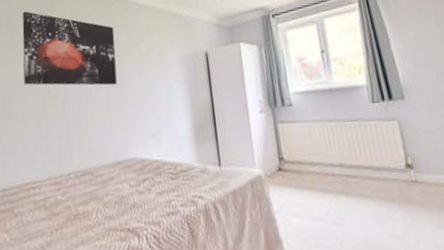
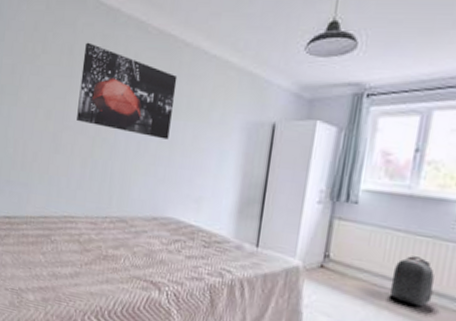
backpack: none [337,140,375,185] -> present [389,256,435,307]

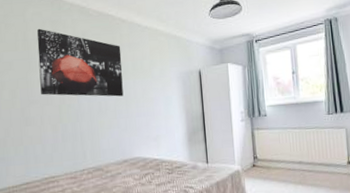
backpack: present [389,256,435,307] -> none [298,143,325,177]

